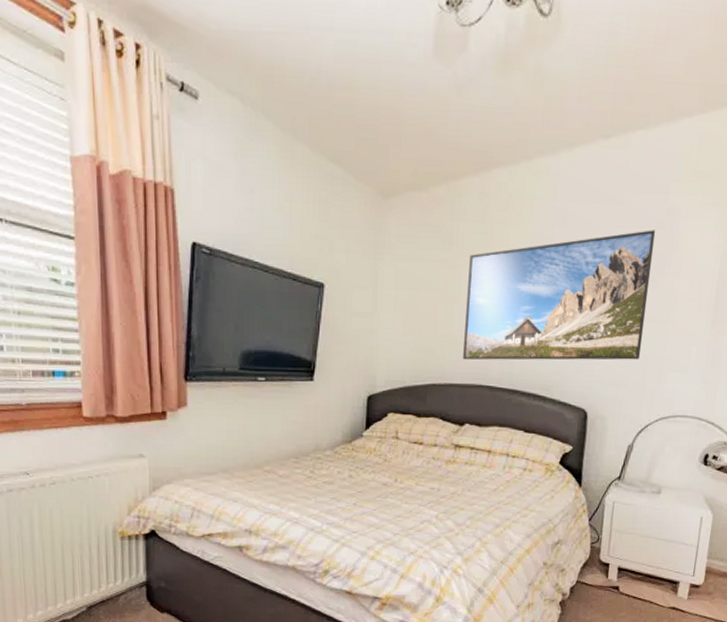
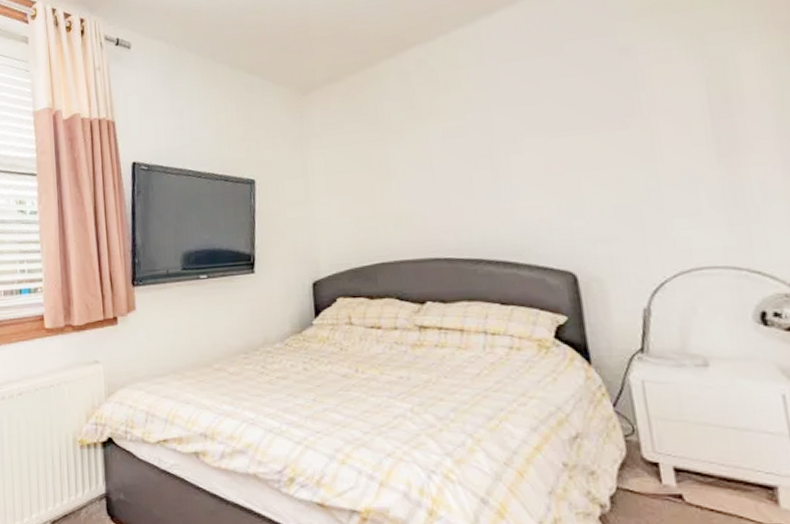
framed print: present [463,230,656,360] -> none [400,71,630,235]

